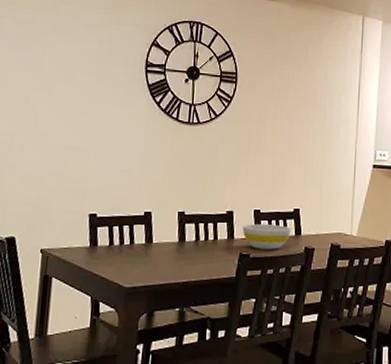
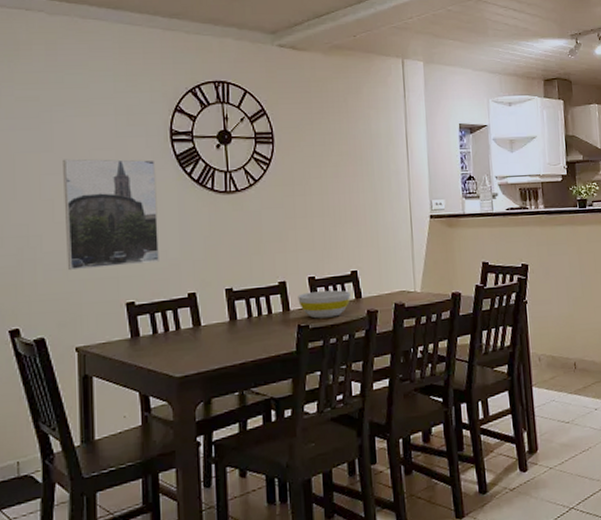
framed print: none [42,78,130,181] -> present [63,158,159,271]

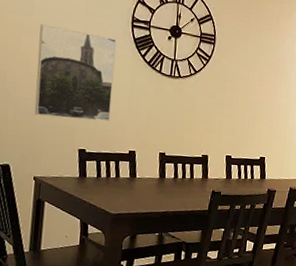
bowl: present [298,290,351,319] -> none [215,167,257,190]

